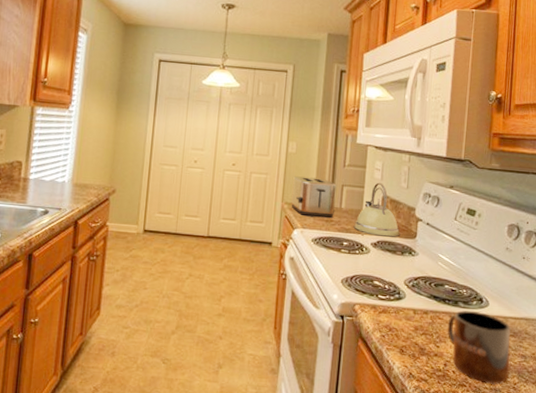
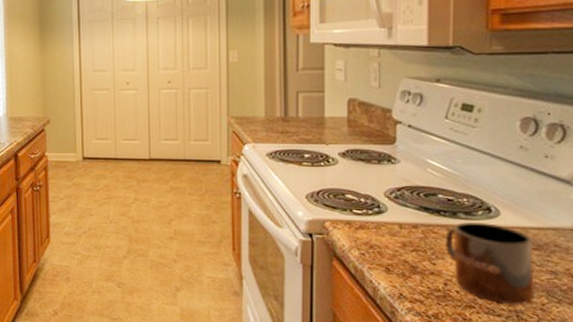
toaster: present [291,176,337,218] -> none [238,87,290,129]
kettle: present [354,182,400,237] -> none [316,84,375,144]

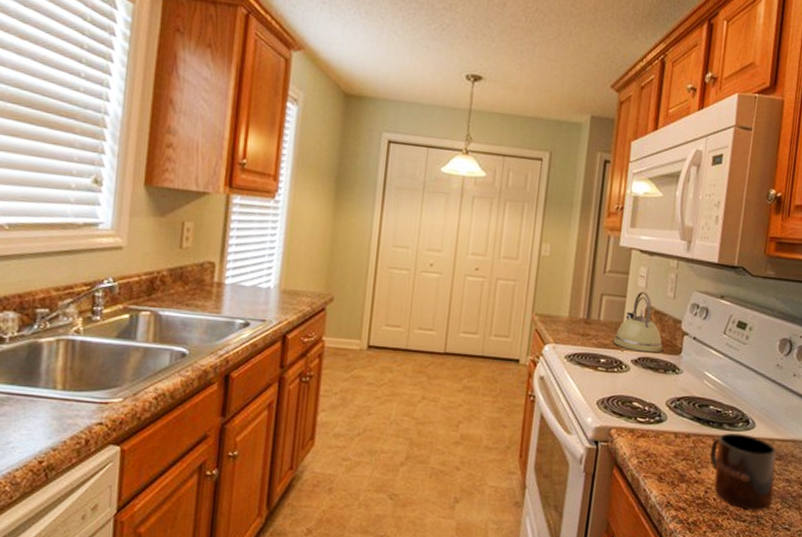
kettle: none [316,84,375,144] -> present [613,291,664,353]

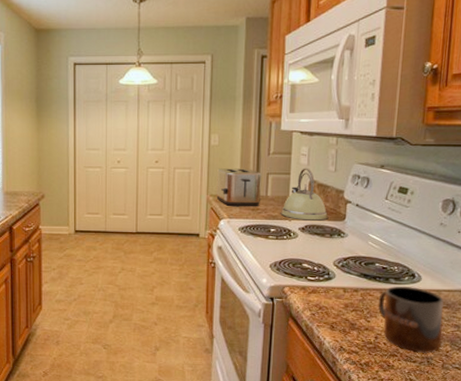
toaster: none [542,283,595,331] -> present [216,168,262,206]

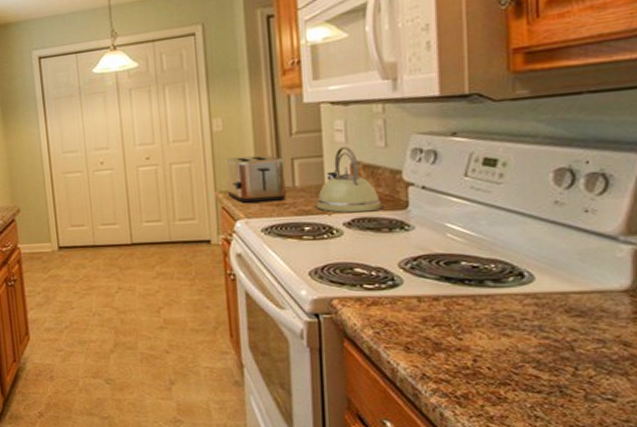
mug: present [378,286,444,352] -> none [471,290,579,378]

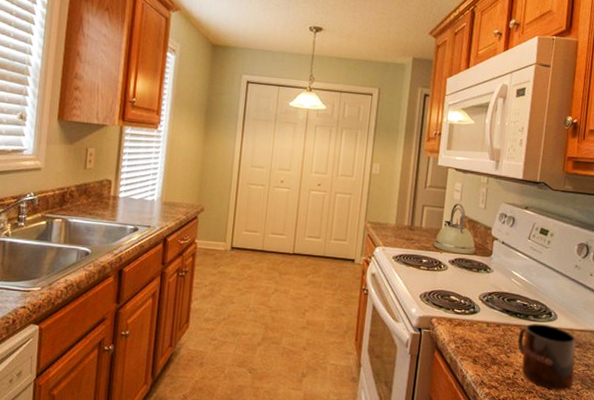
toaster: present [225,155,286,203] -> none [373,196,418,236]
mug: none [471,290,579,378] -> present [517,323,576,390]

